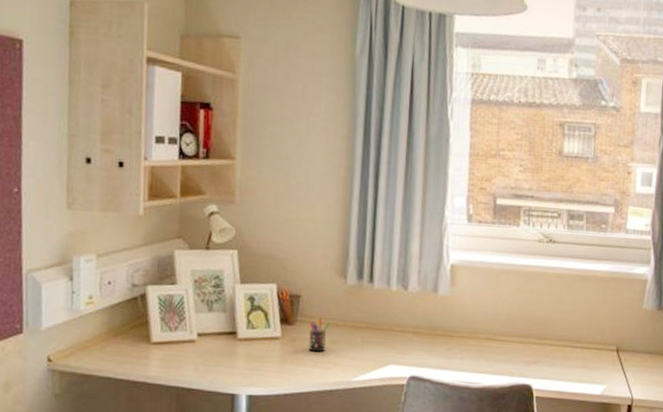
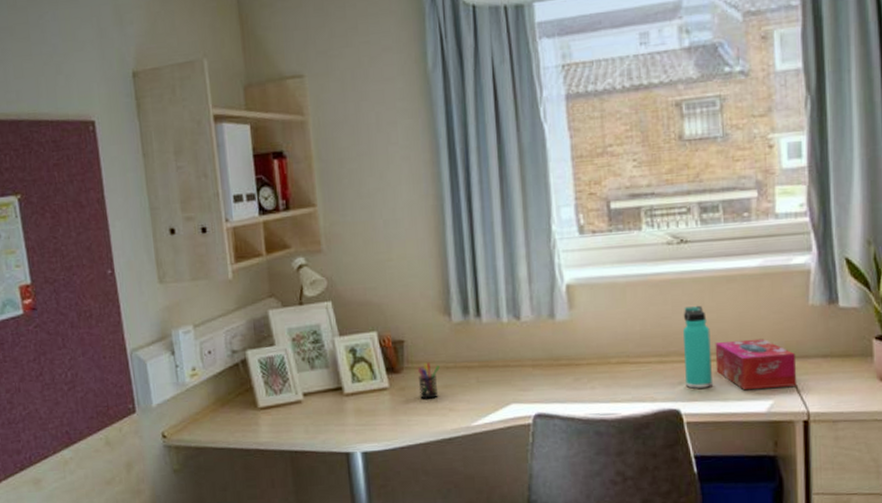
thermos bottle: none [539,297,564,369] -> present [682,305,712,389]
tissue box: none [565,331,628,375] -> present [715,338,796,391]

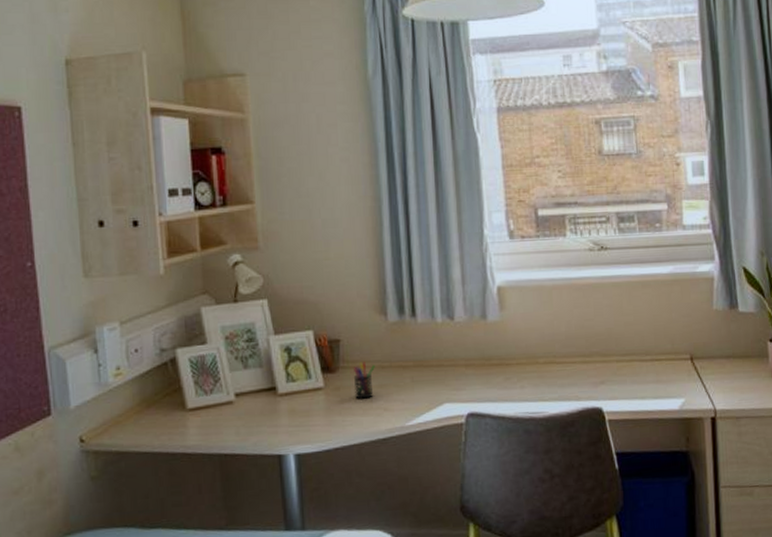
thermos bottle: present [682,305,712,389] -> none [603,308,631,388]
tissue box: present [715,338,796,391] -> none [632,340,704,389]

